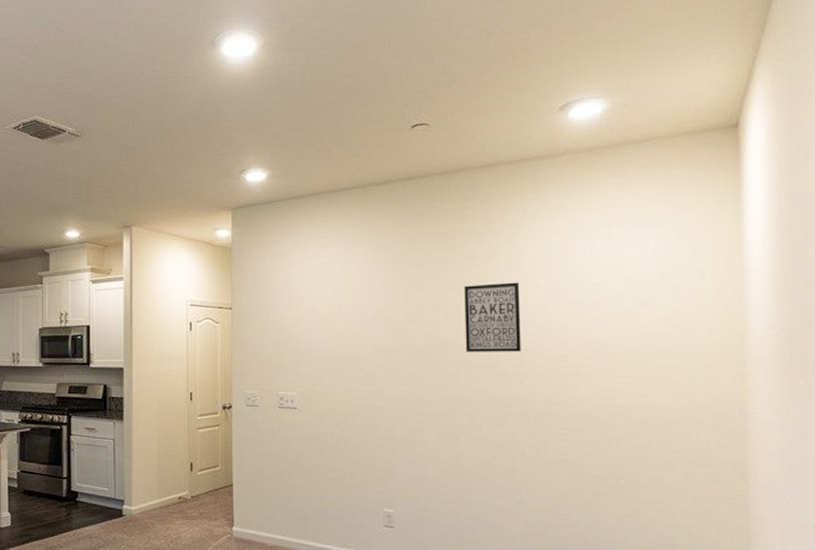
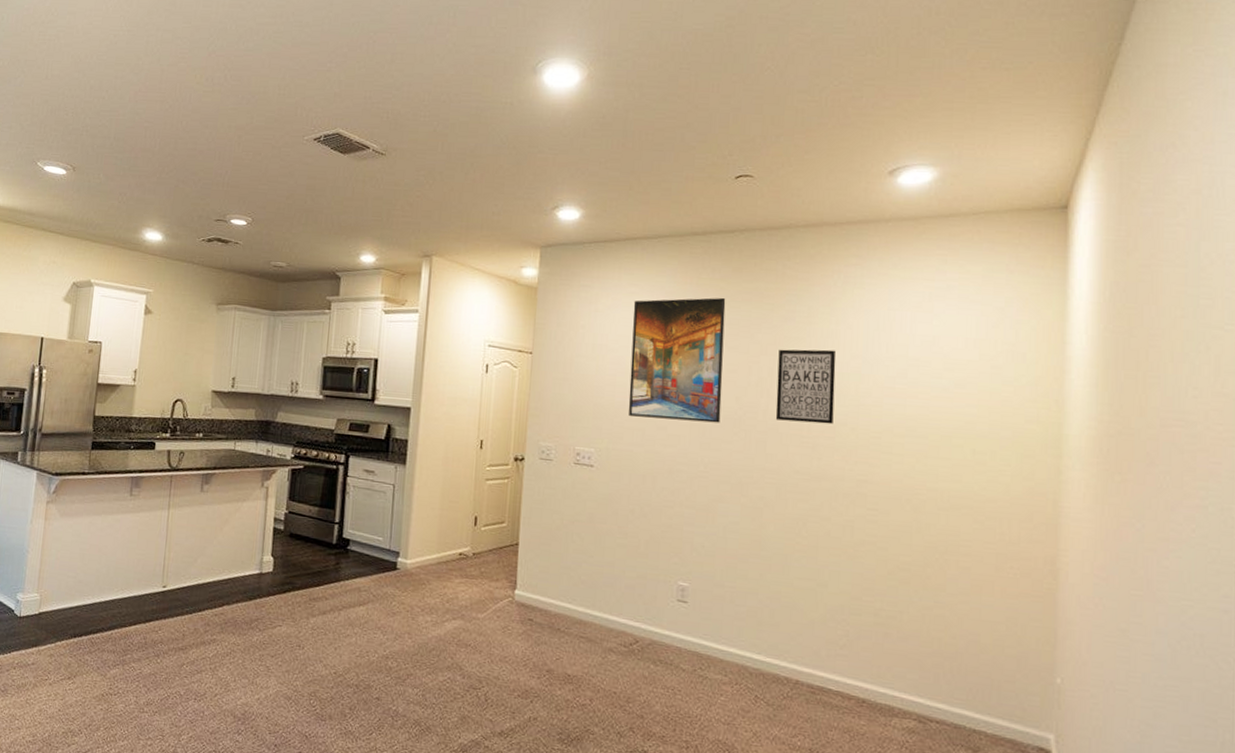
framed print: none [323,241,413,360] -> present [628,297,726,423]

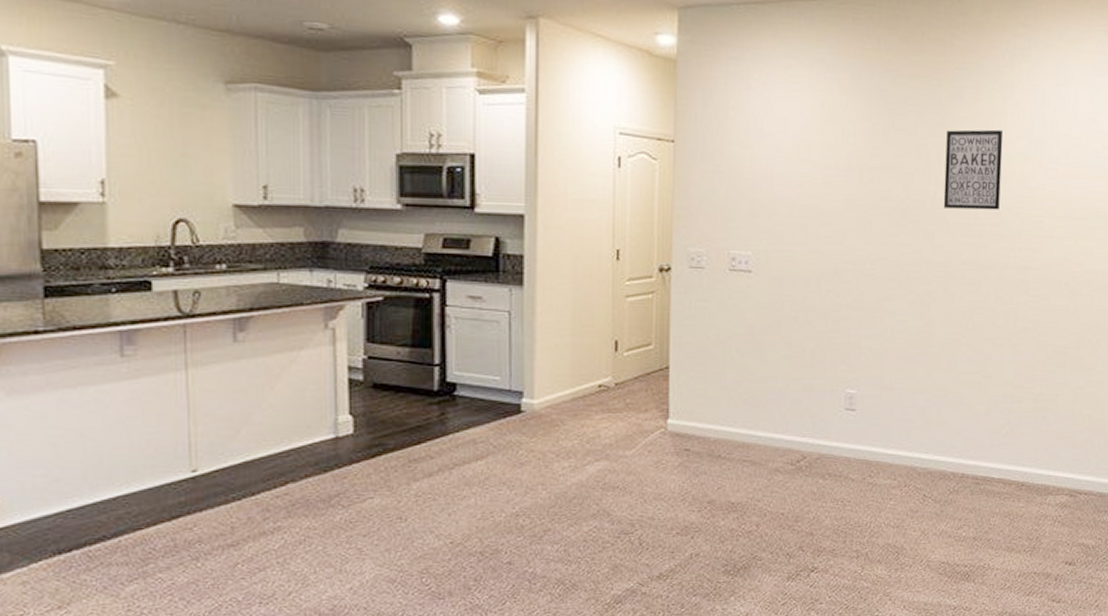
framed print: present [628,297,726,423] -> none [788,71,892,215]

